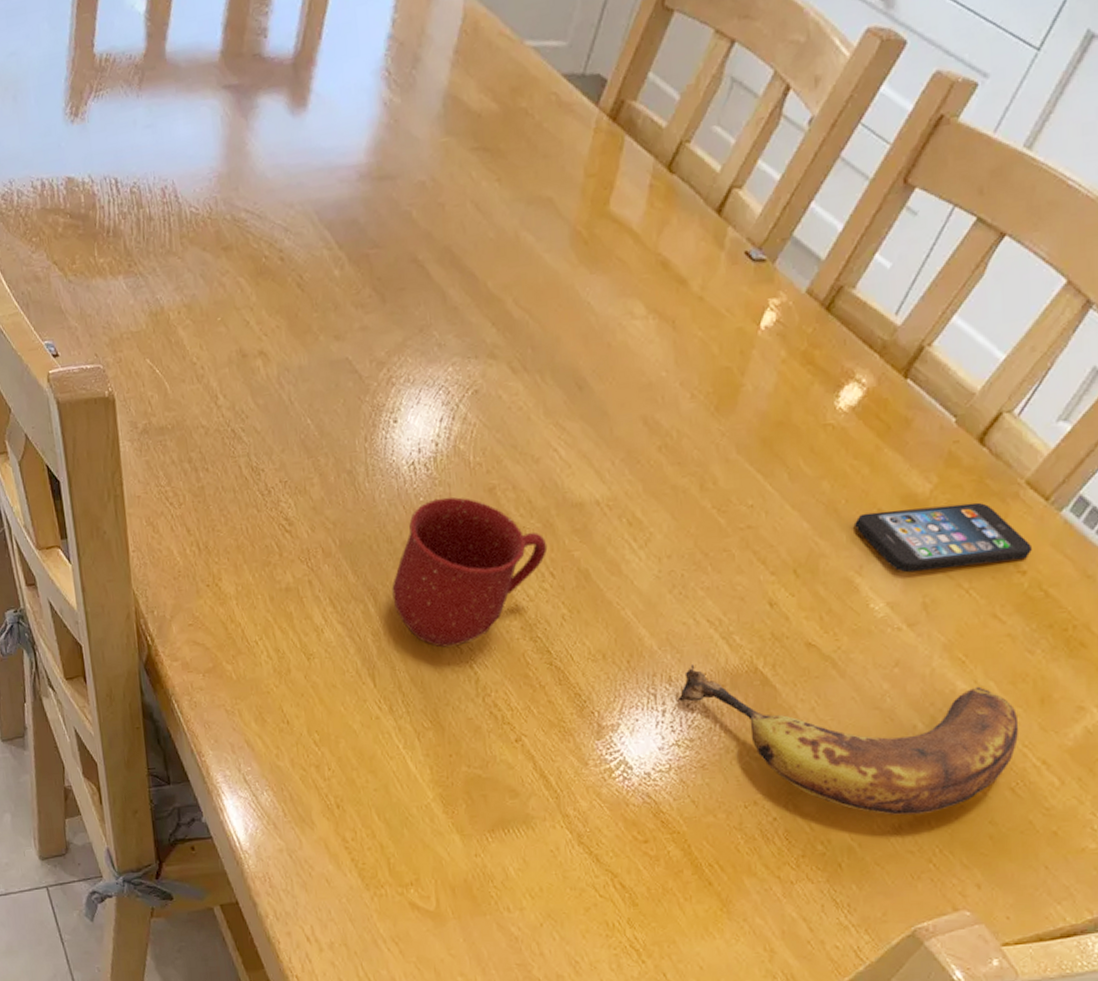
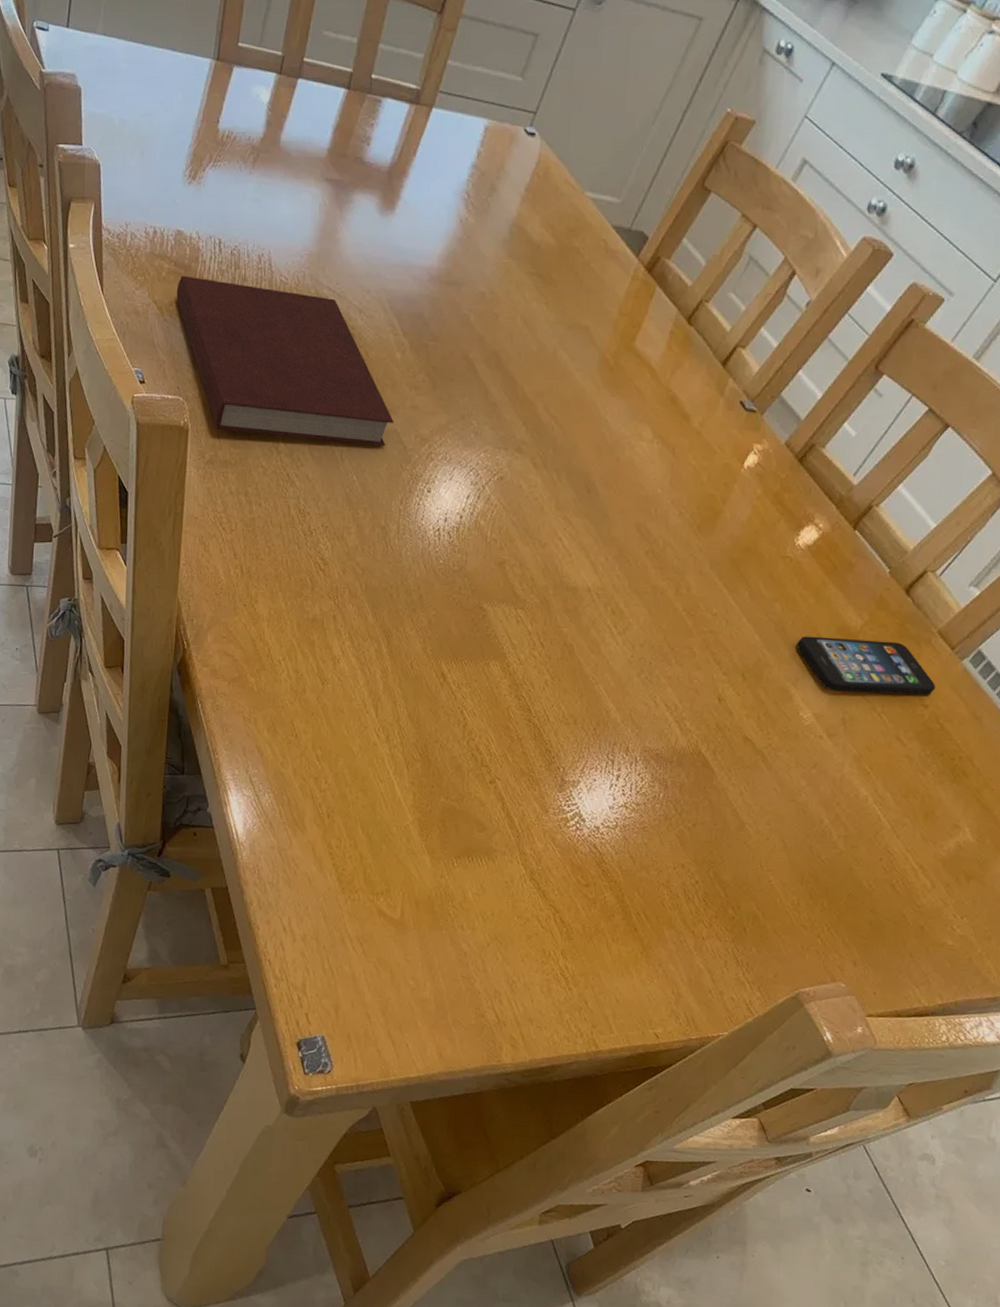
notebook: none [76,221,343,394] -> present [176,275,394,446]
mug: present [392,496,548,648] -> none [403,563,542,693]
banana: present [678,664,1019,816] -> none [632,740,906,896]

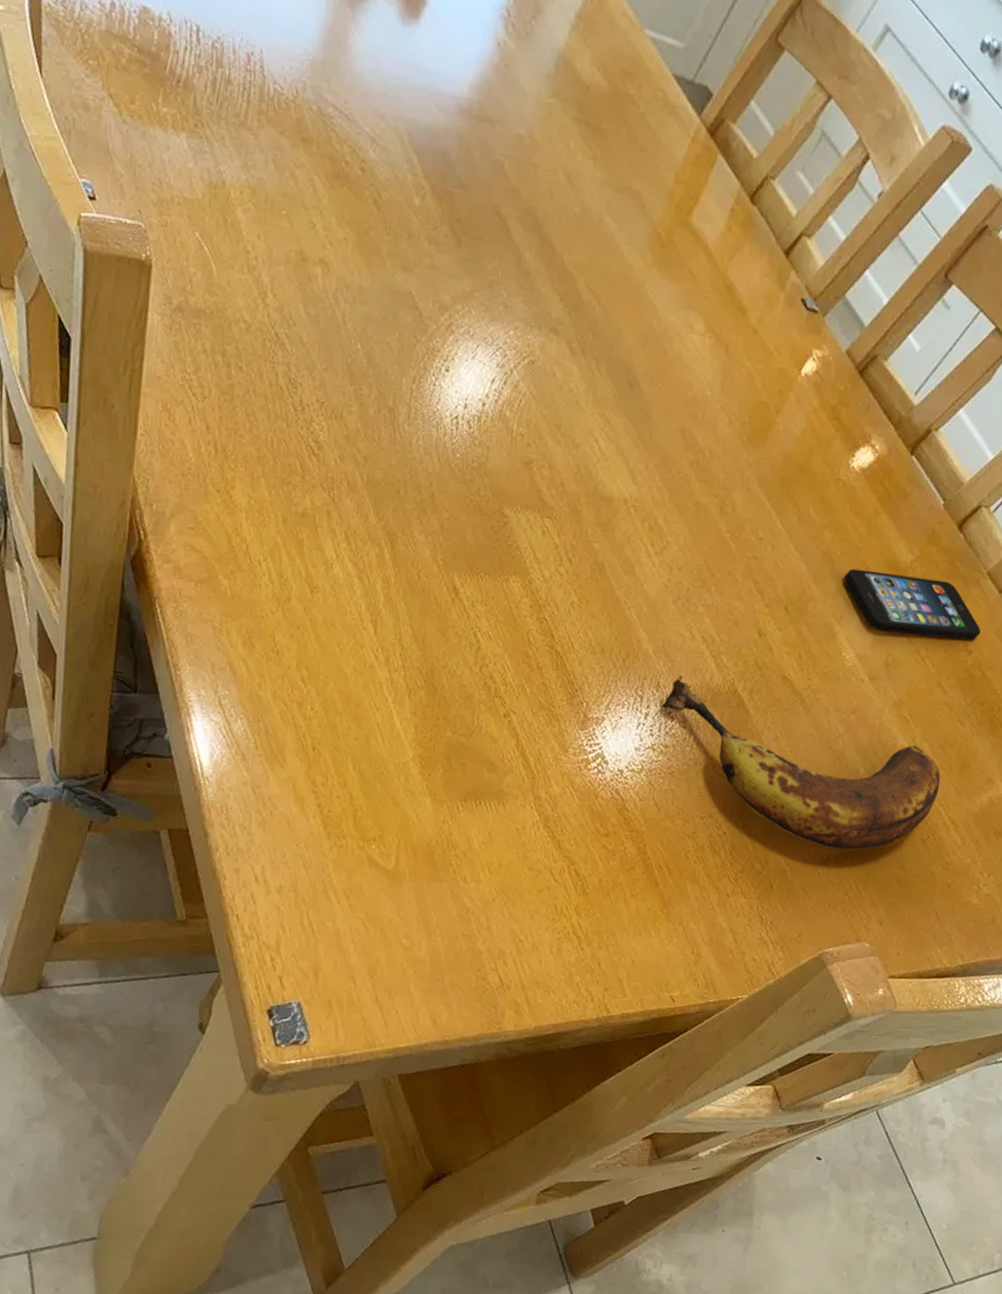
notebook: present [176,275,394,446] -> none [139,66,409,311]
banana: none [632,740,906,896] -> present [662,675,941,851]

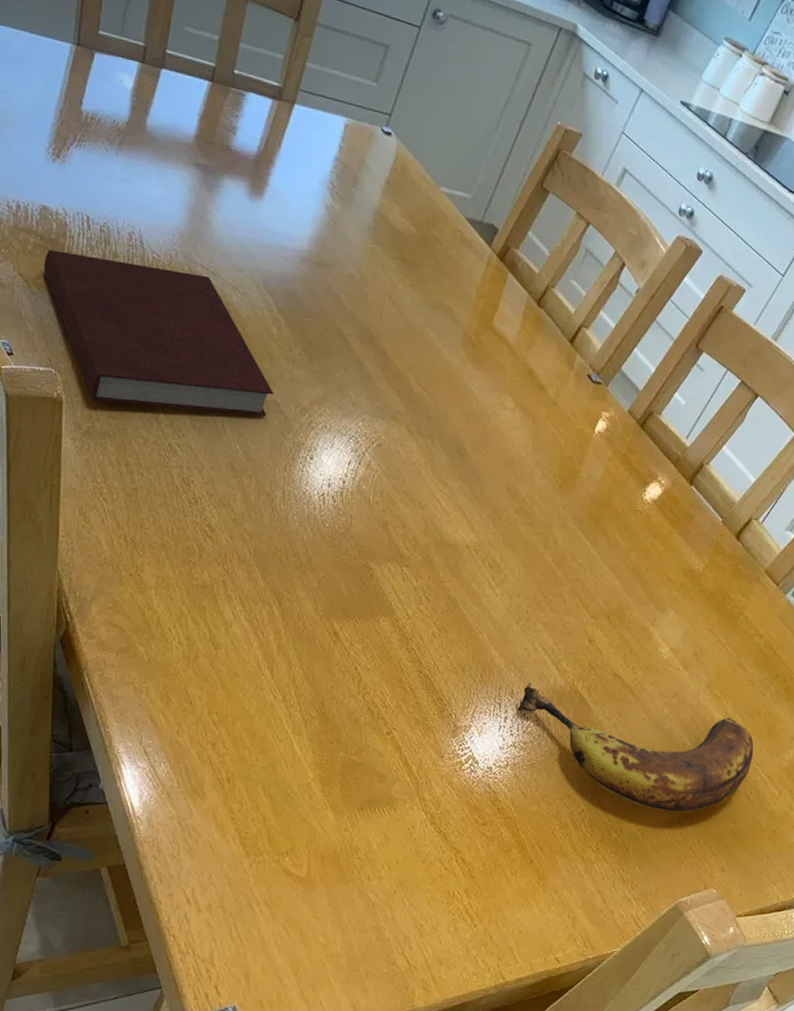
notebook: none [139,66,409,311] -> present [43,250,273,416]
smartphone: present [844,568,981,641] -> none [652,580,767,627]

